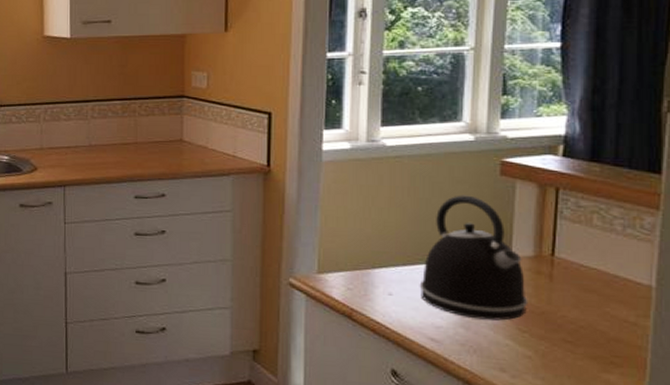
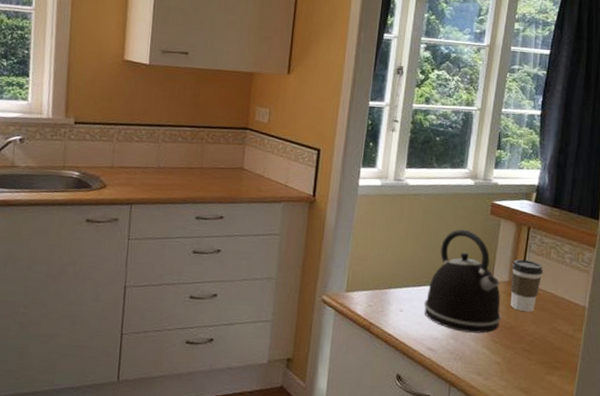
coffee cup: none [536,228,584,293] -> present [510,259,543,312]

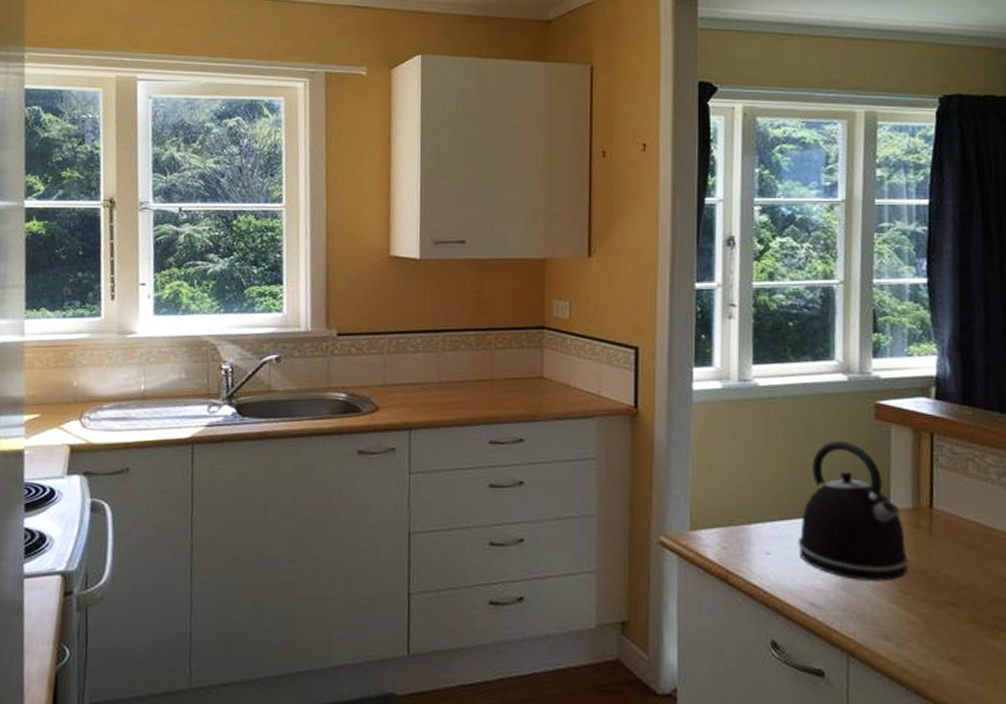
coffee cup: present [510,259,543,312] -> none [914,477,961,549]

